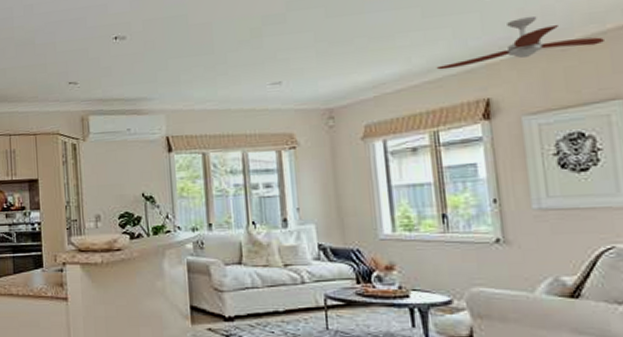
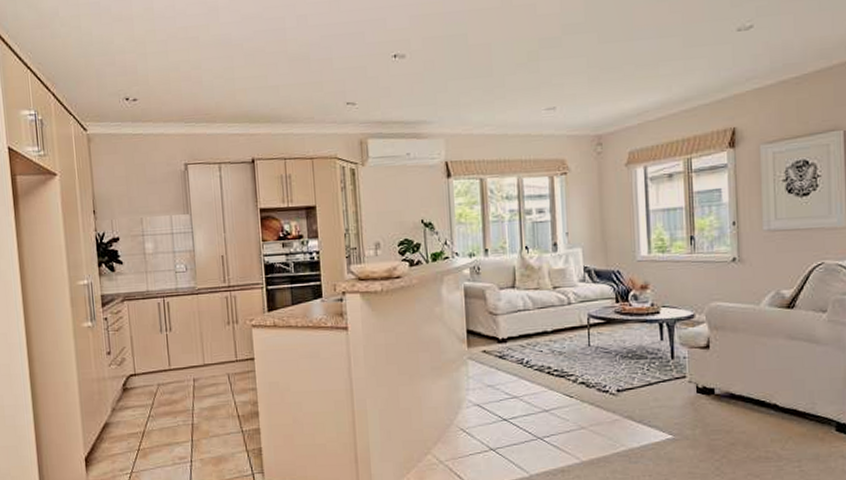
ceiling fan: present [436,15,604,70] -> none [692,49,830,99]

